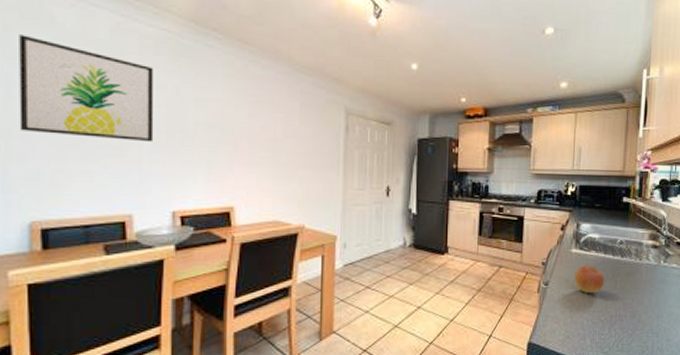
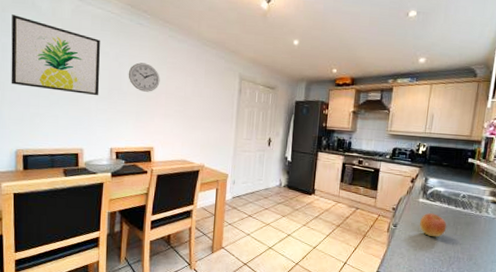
wall clock: none [194,96,239,135] -> present [128,62,160,92]

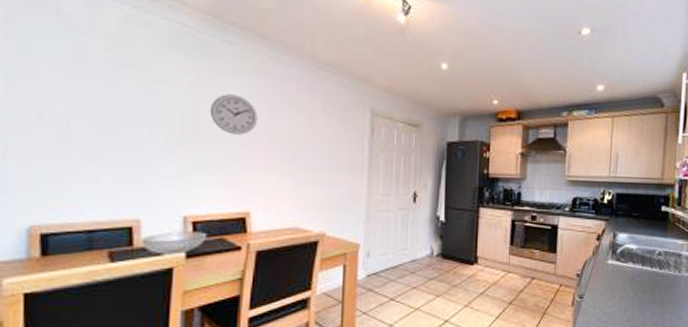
wall art: present [11,14,101,96] -> none [20,26,167,143]
apple: present [419,212,447,238] -> none [610,276,643,308]

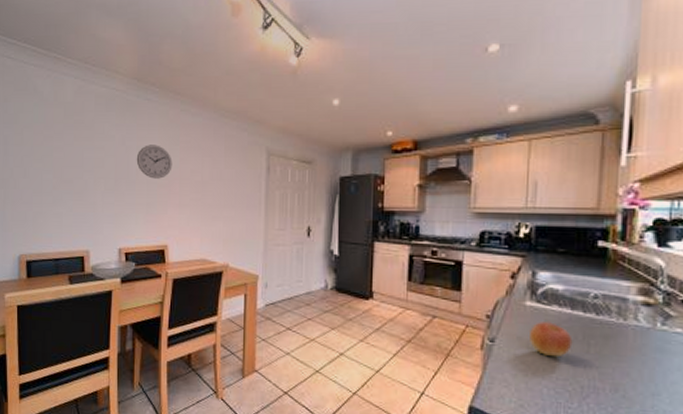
apple: none [610,276,643,308] -> present [528,320,573,358]

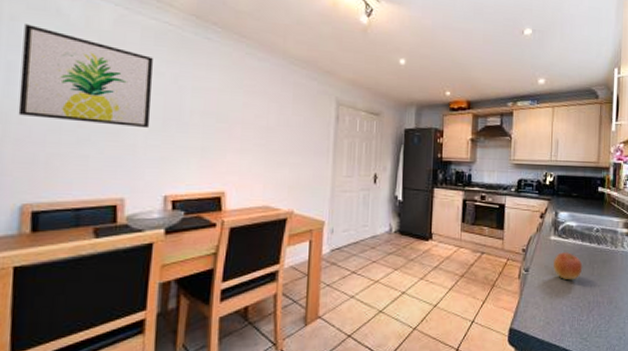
wall art: none [13,104,106,188] -> present [18,24,153,129]
wall clock: present [136,145,173,179] -> none [190,85,234,122]

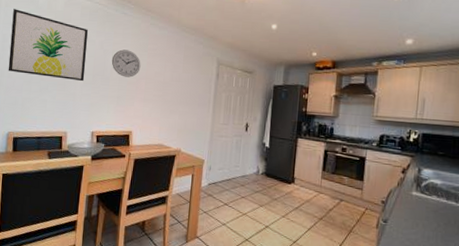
wall clock: none [190,85,234,122] -> present [111,49,141,78]
apple: present [553,251,583,281] -> none [413,207,447,237]

